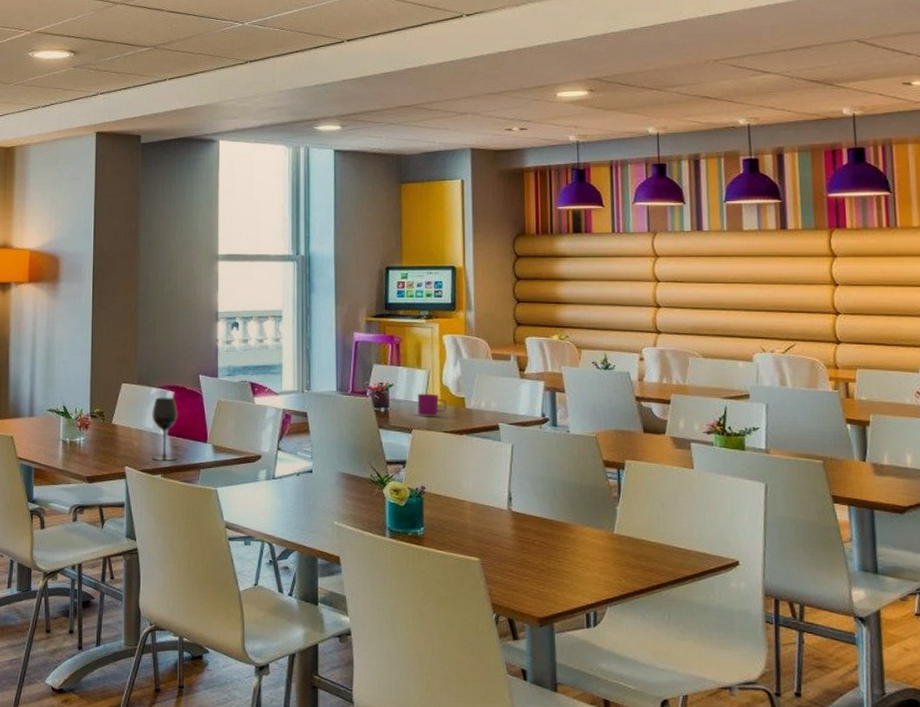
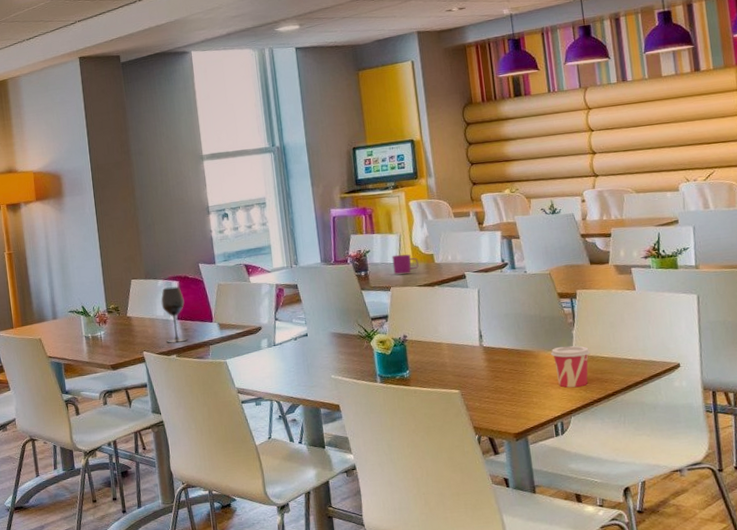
cup: none [589,523,636,574] -> present [551,345,591,388]

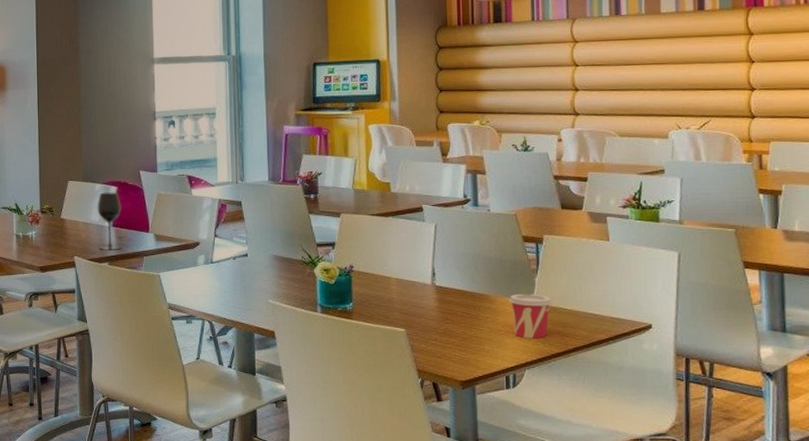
mug: present [392,254,419,275] -> none [345,180,373,202]

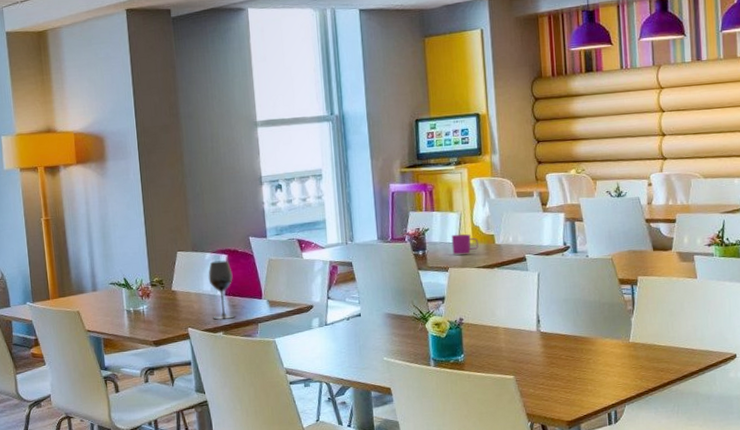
mug: none [345,180,373,202] -> present [451,234,479,256]
cup: present [509,293,553,339] -> none [608,333,648,377]

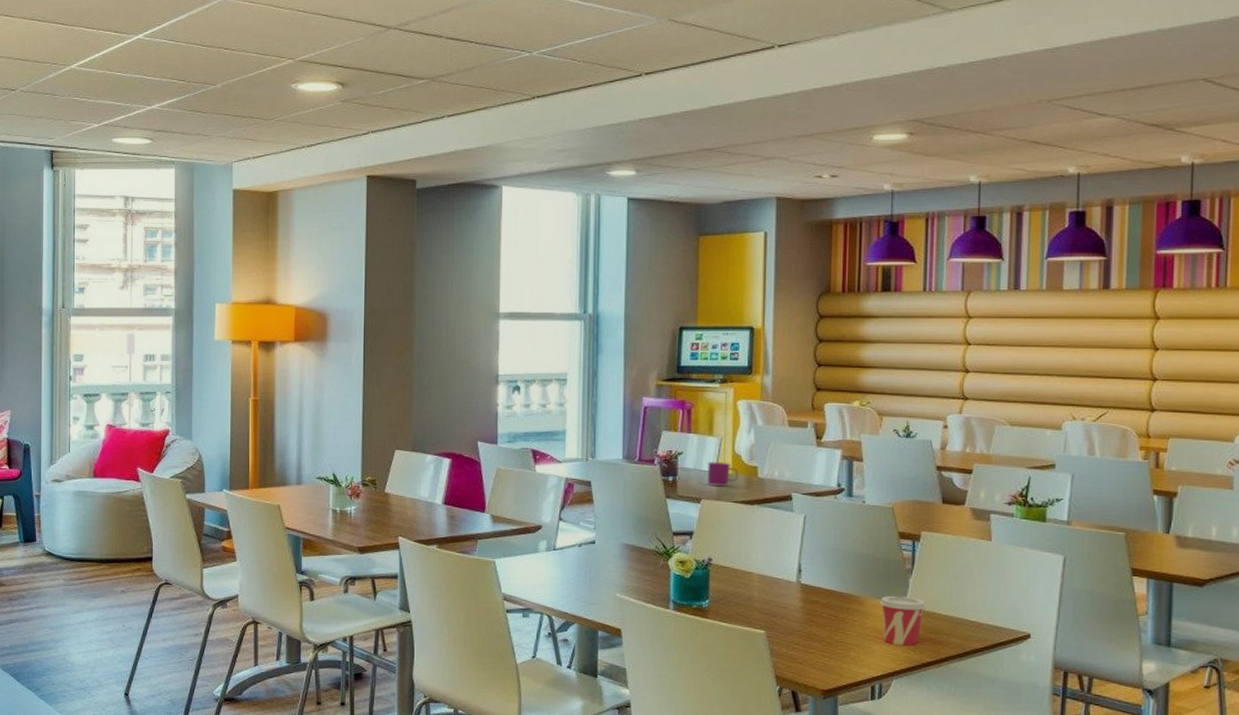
wineglass: present [208,260,235,321] -> none [427,465,455,532]
cup: none [608,333,648,377] -> present [880,595,927,646]

